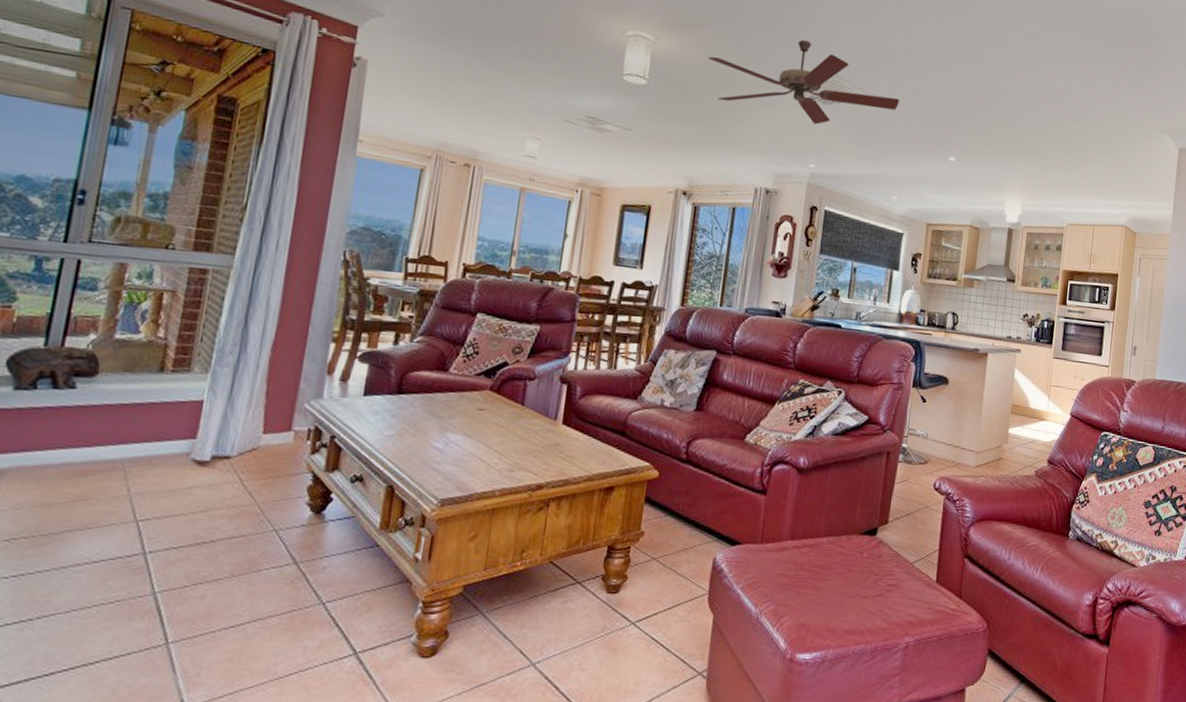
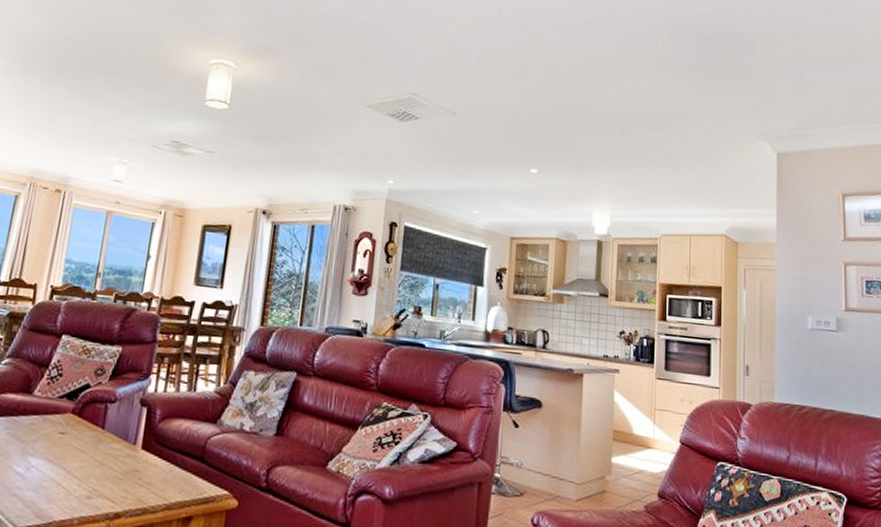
ceiling fan: present [708,39,900,125] -> none [287,60,478,141]

